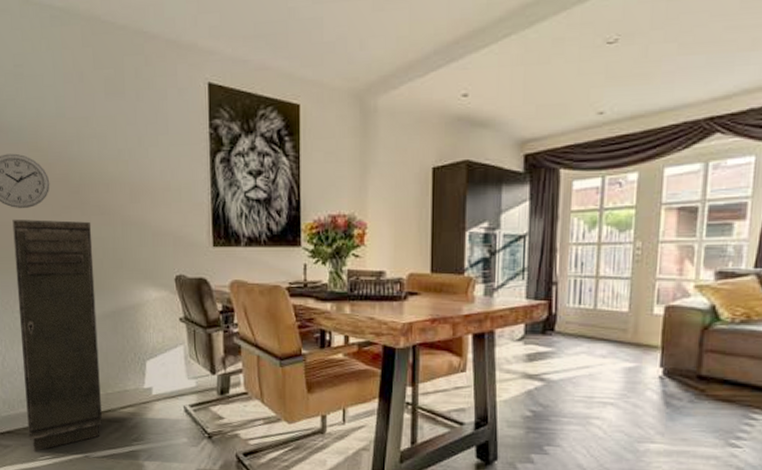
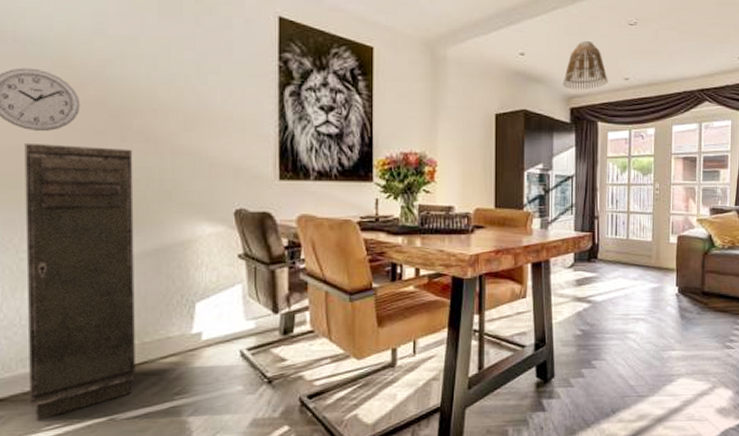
lamp shade: none [515,69,575,132] -> present [563,40,608,90]

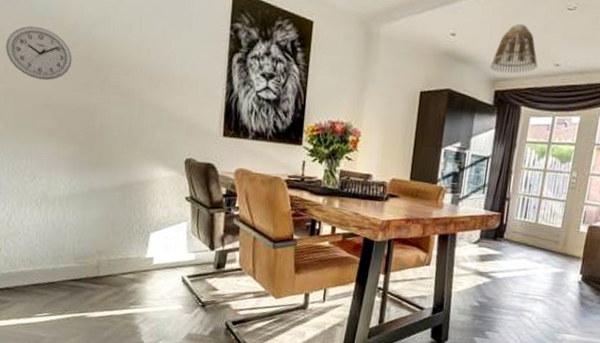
storage cabinet: present [24,142,135,422] -> none [28,88,110,309]

